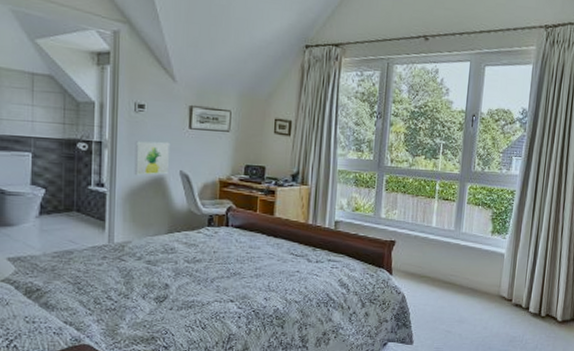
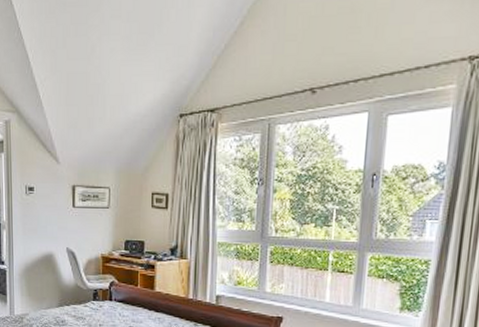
wall art: present [134,141,171,176] -> none [27,220,58,254]

